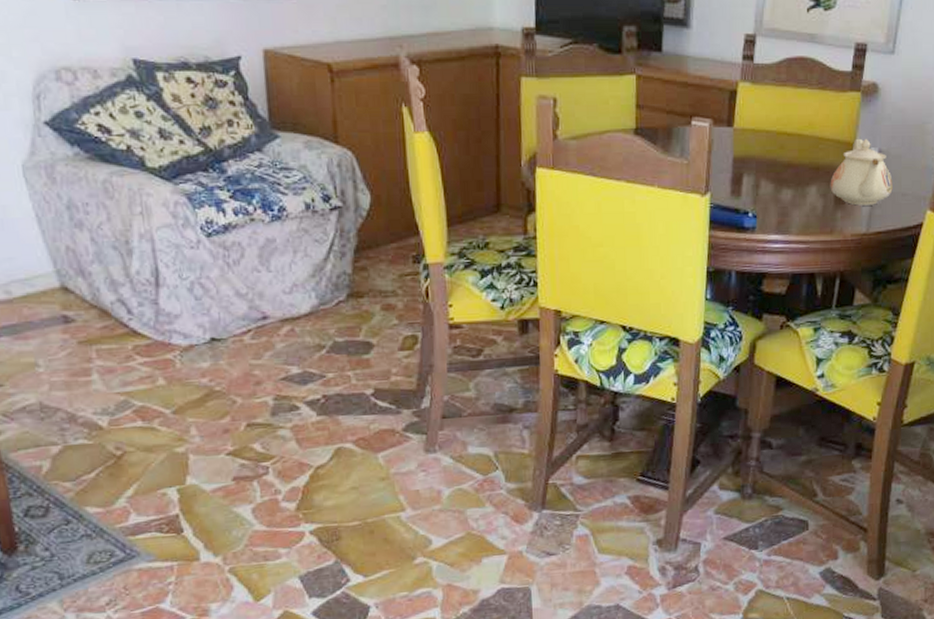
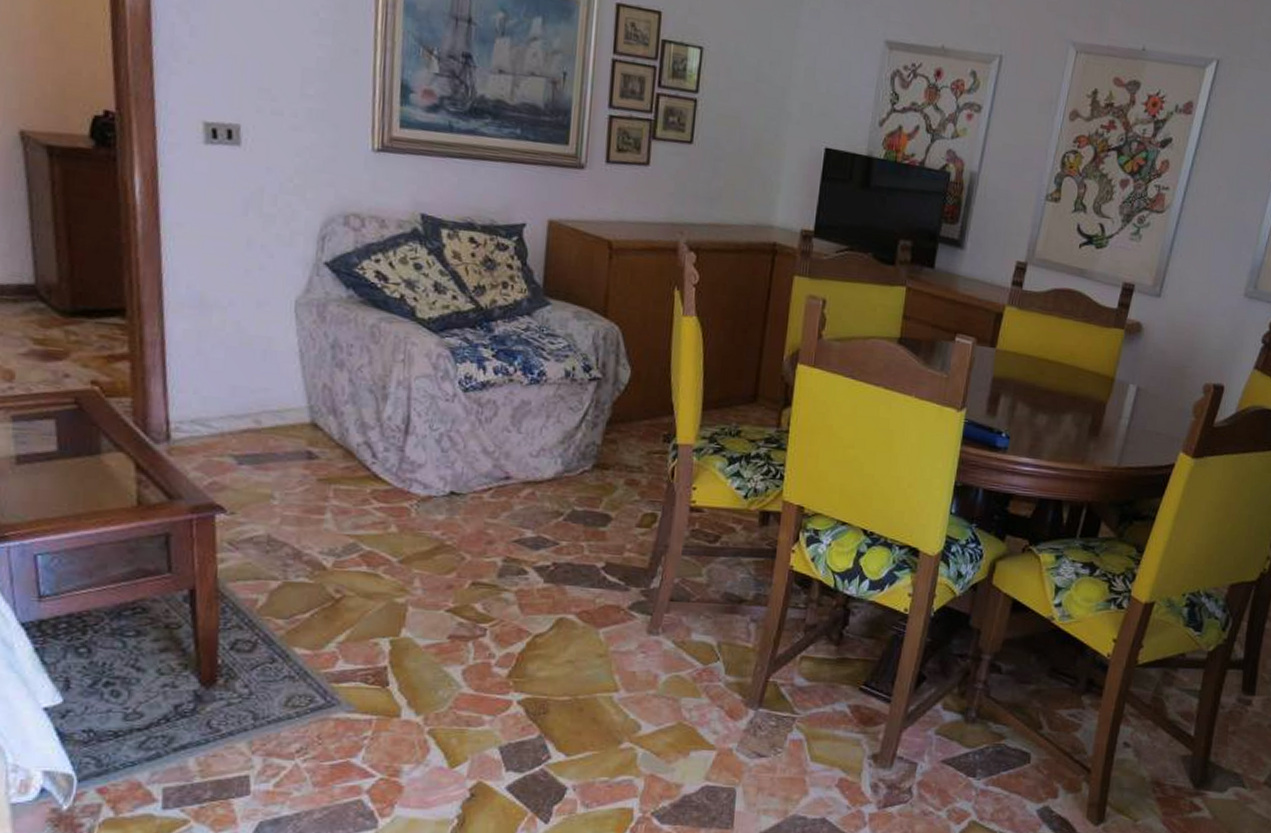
teapot: present [830,138,893,206] -> none [1085,373,1148,441]

